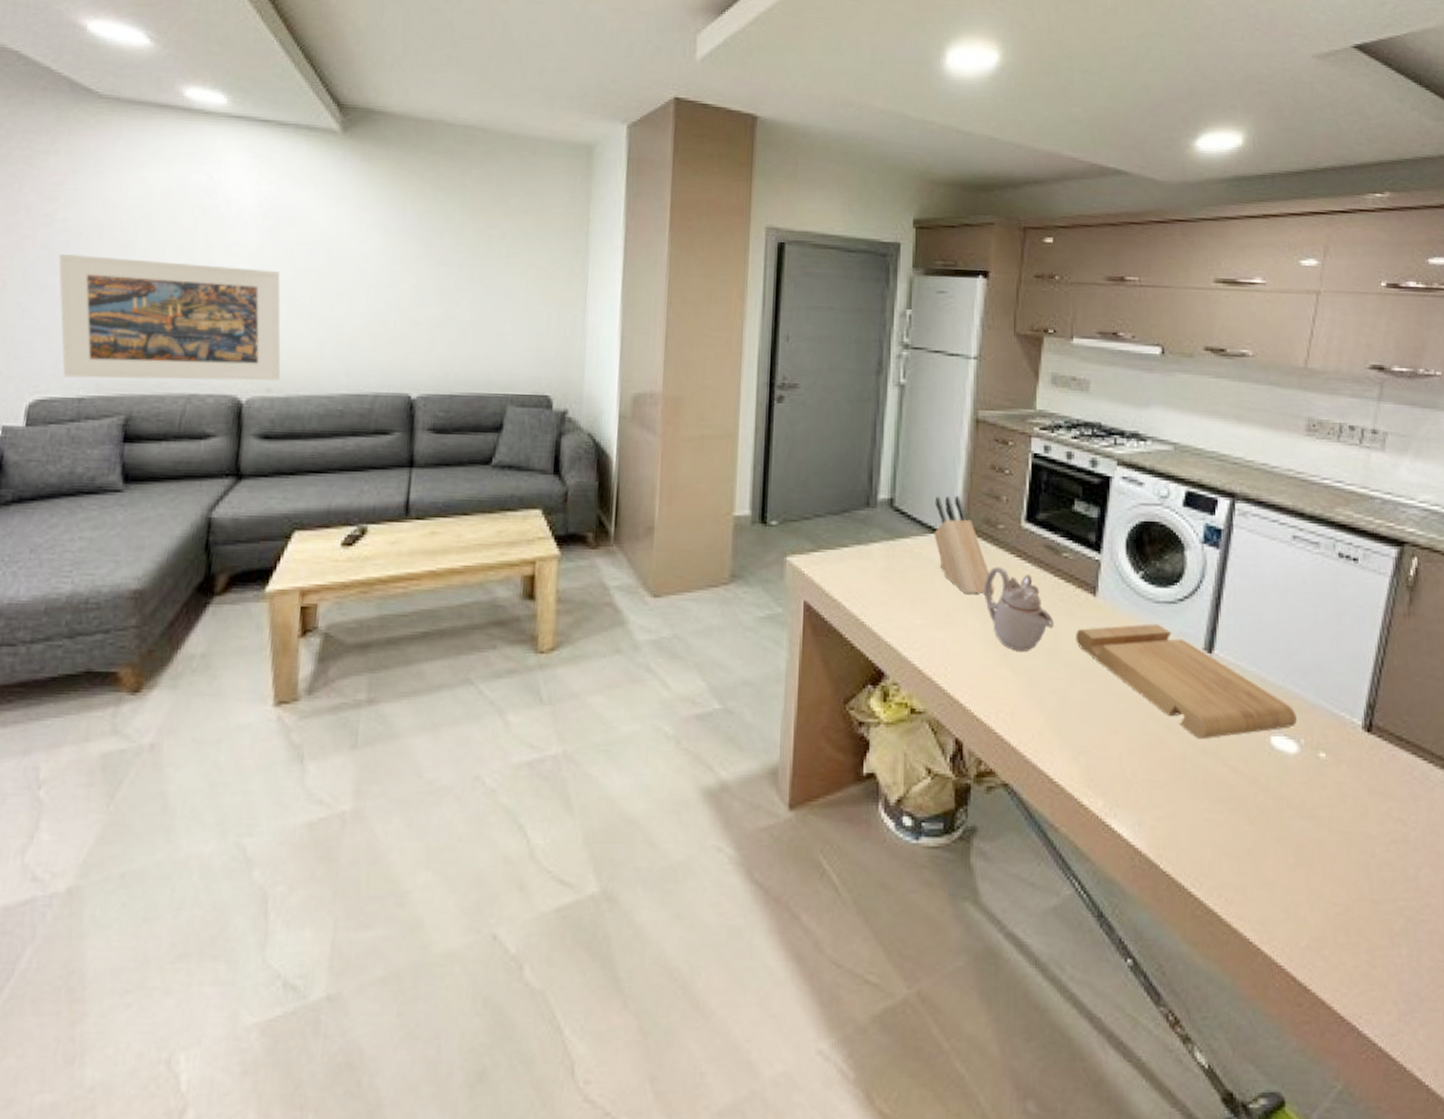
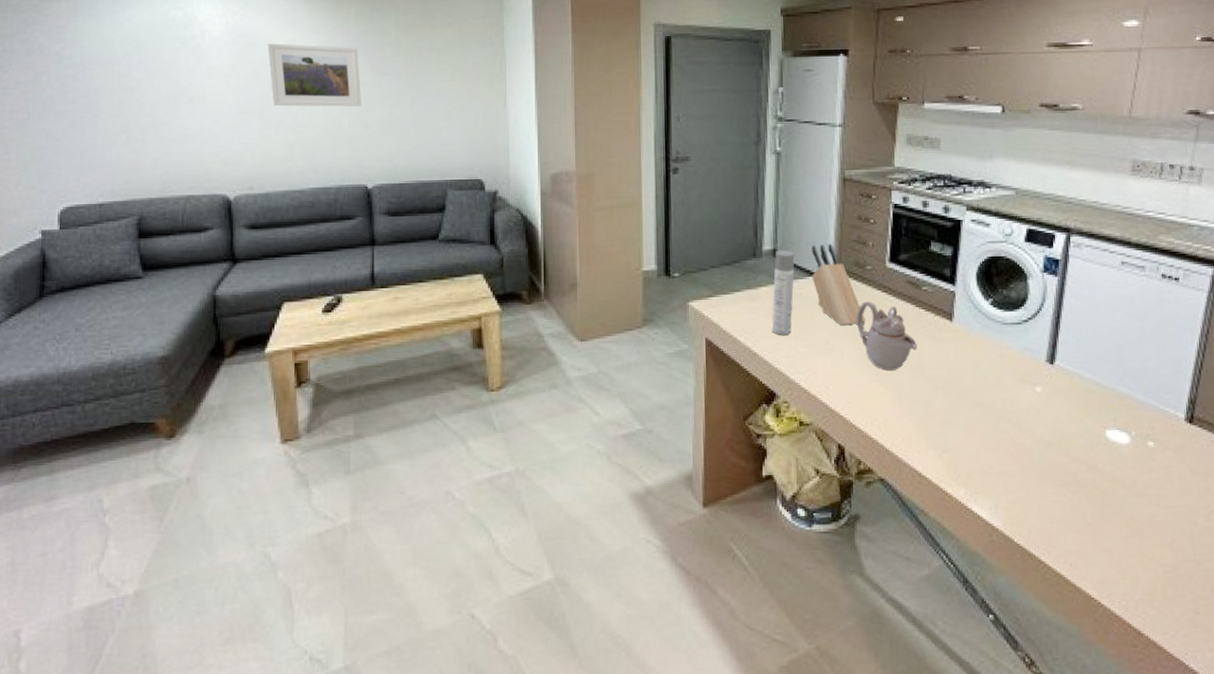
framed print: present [58,254,281,381] -> none [70,85,260,188]
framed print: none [305,220,414,300] -> present [267,43,361,107]
spray bottle: none [883,500,915,602] -> present [771,250,795,335]
cutting board: present [1076,623,1297,740] -> none [936,342,1128,436]

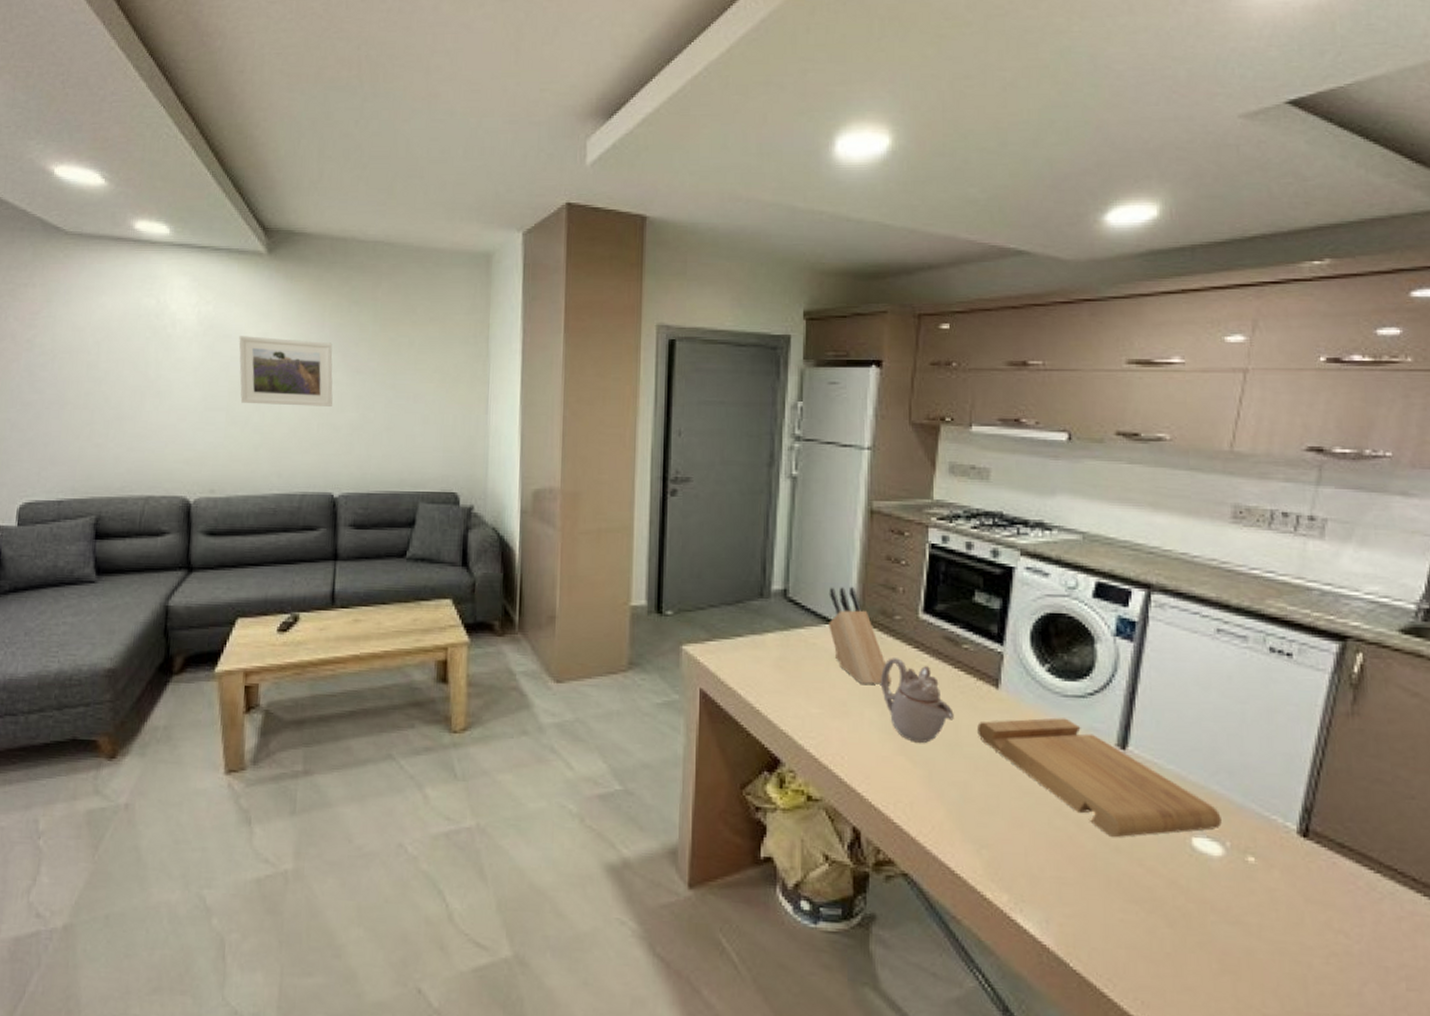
spray bottle: present [771,250,795,335] -> none [778,591,809,691]
cutting board: none [936,342,1128,436] -> present [977,718,1222,838]

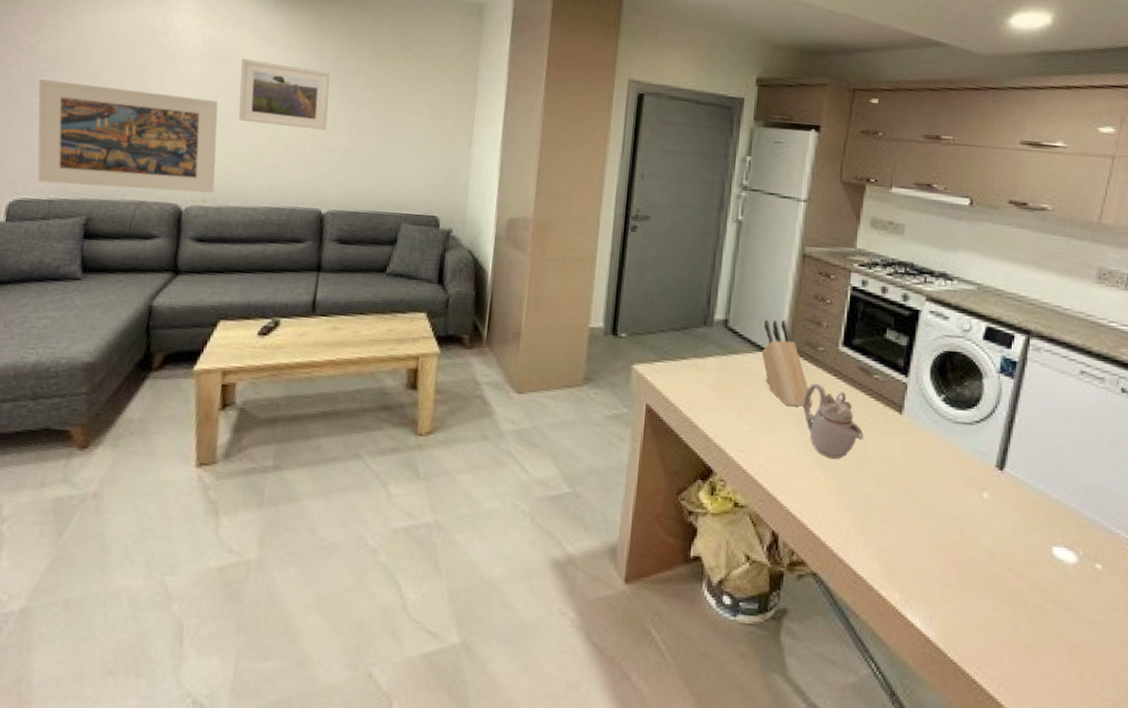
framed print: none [38,375,222,483] -> present [37,79,218,193]
cutting board: present [977,718,1222,838] -> none [882,441,1077,546]

